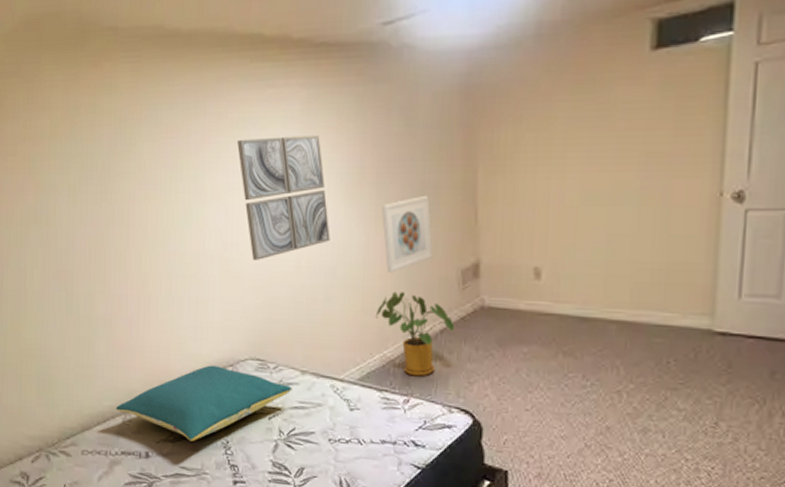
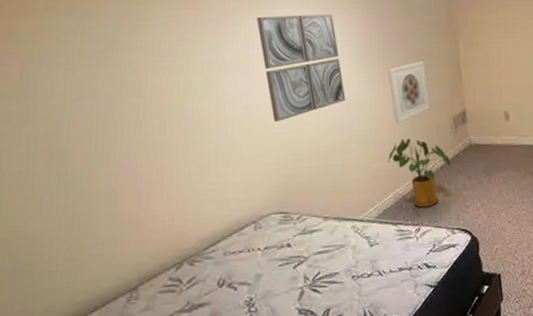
pillow: present [115,365,293,442] -> none [118,224,316,307]

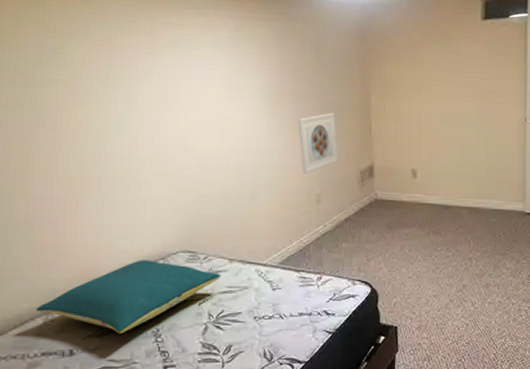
pillow: none [118,224,316,307] -> present [35,260,221,334]
wall art: present [257,13,346,121] -> none [170,57,255,163]
house plant: present [387,138,452,208] -> none [293,189,356,257]

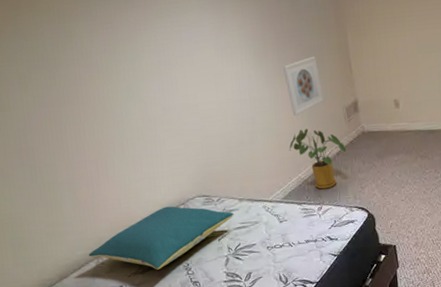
house plant: none [293,189,356,257] -> present [289,129,347,190]

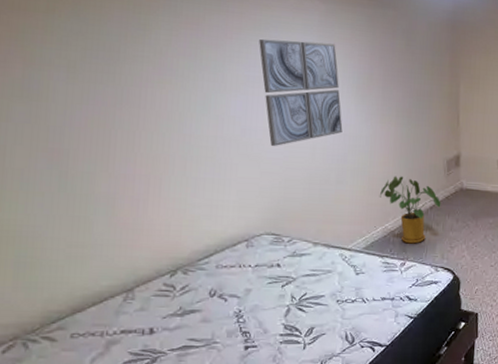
pillow: present [88,206,234,270] -> none [115,241,305,313]
wall art: none [163,17,248,119] -> present [259,38,343,146]
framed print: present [283,56,325,116] -> none [386,100,426,161]

